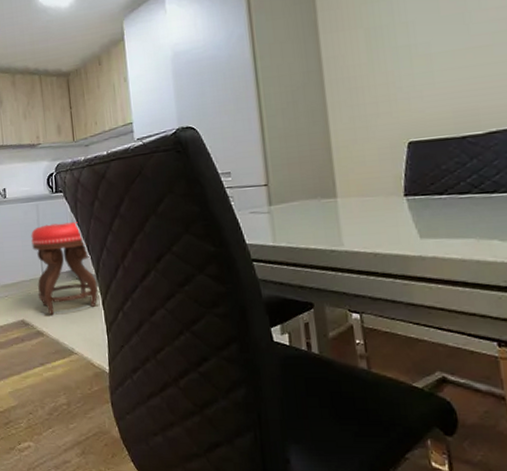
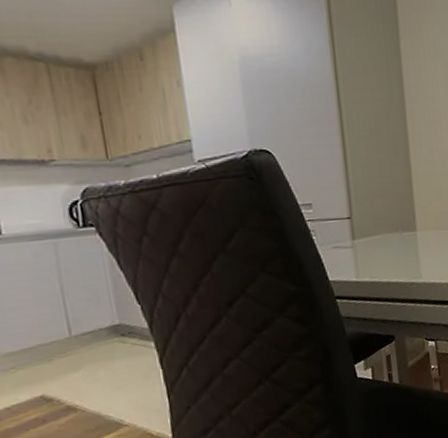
stool: present [31,222,98,315] -> none [47,264,154,384]

